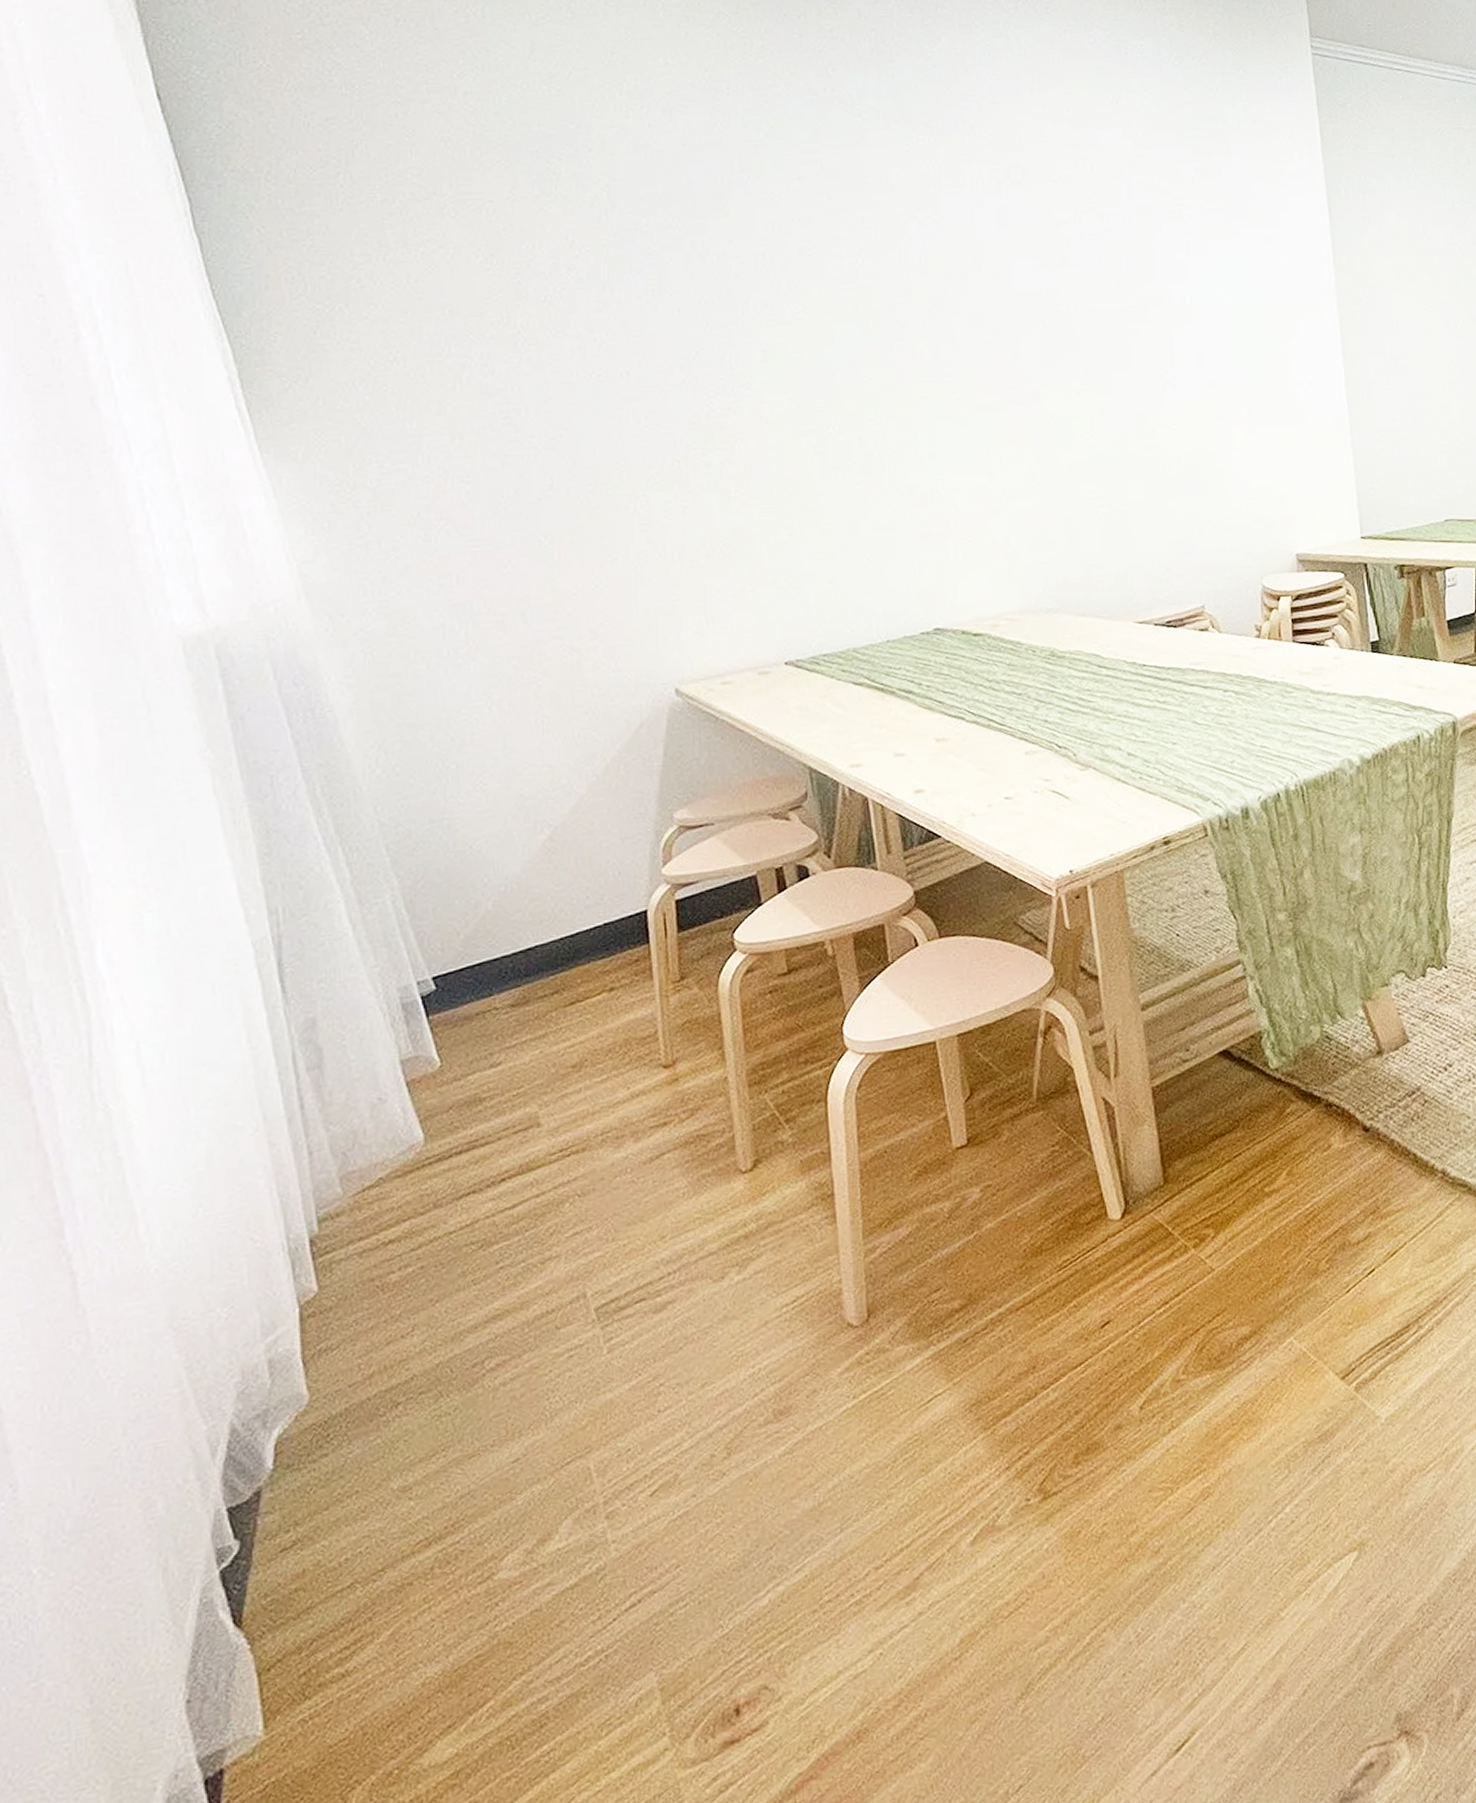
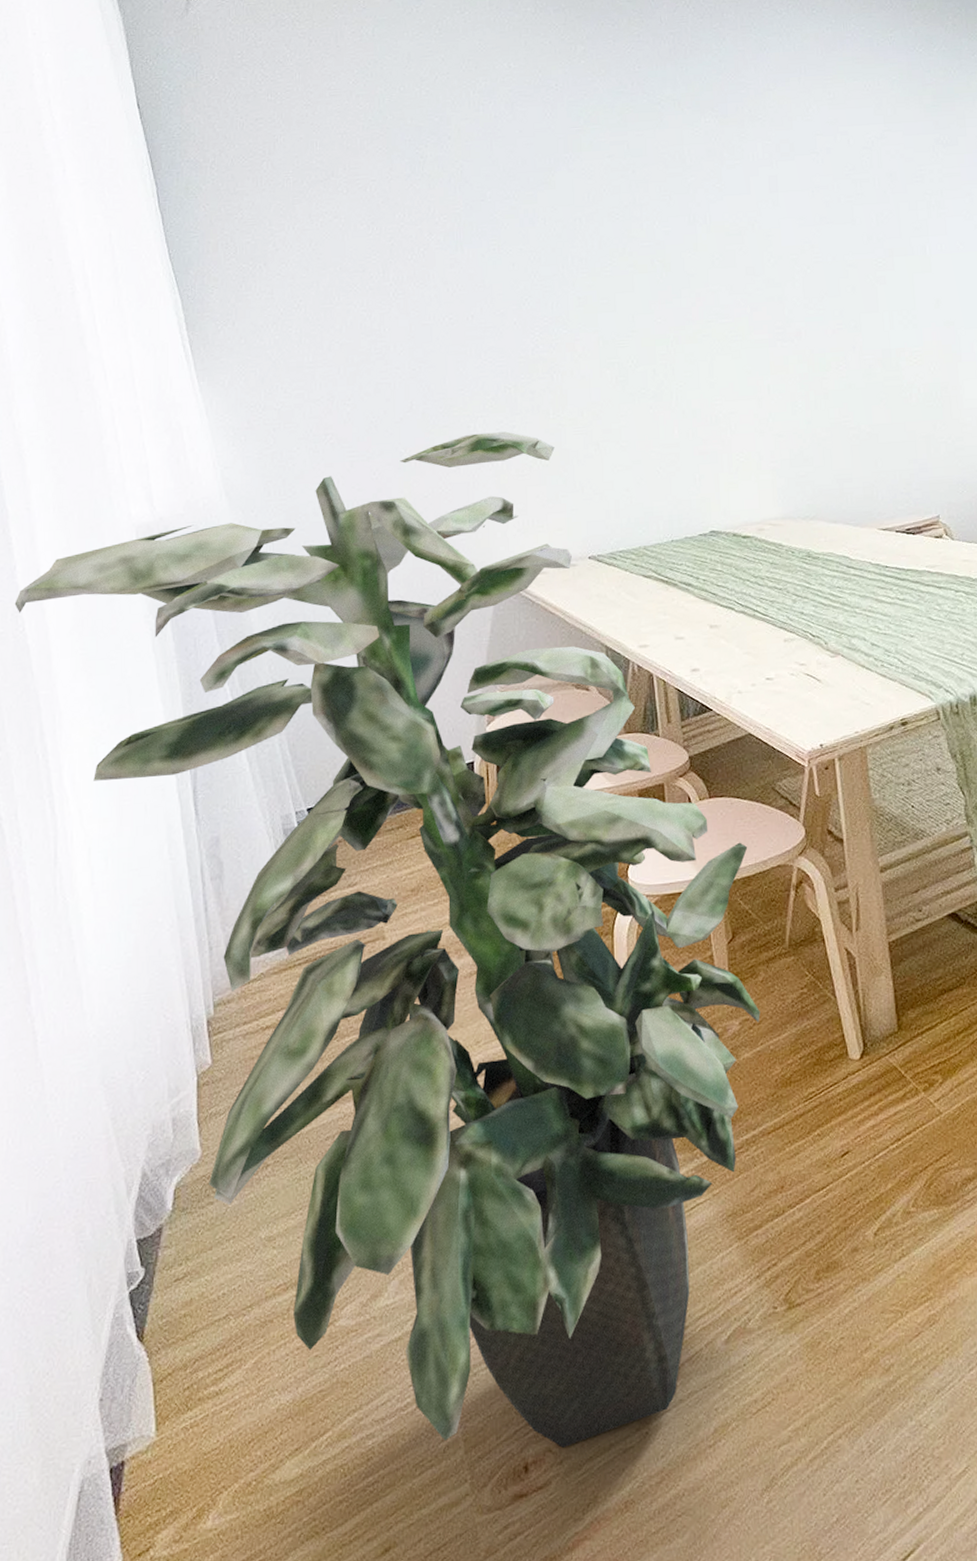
indoor plant: none [13,513,1005,1693] -> present [14,431,761,1448]

